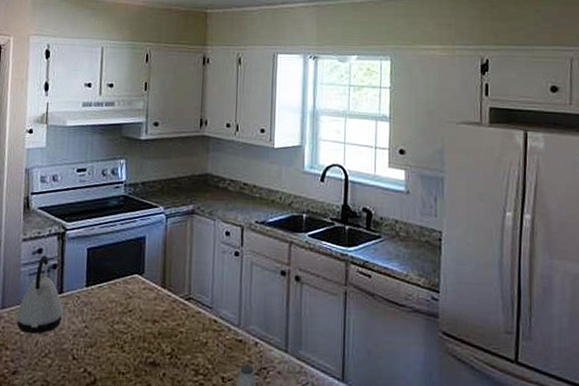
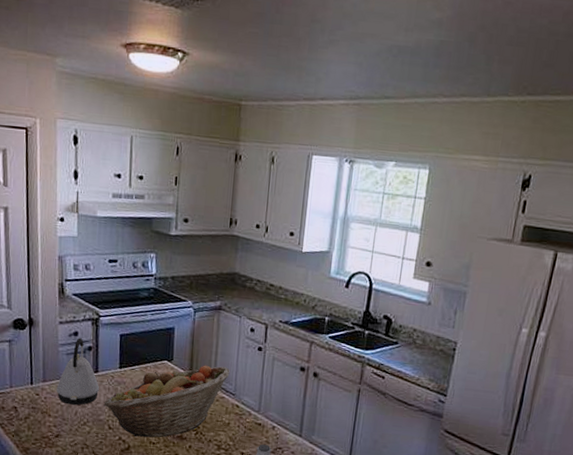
fruit basket: none [68,276,206,367] -> present [103,365,230,438]

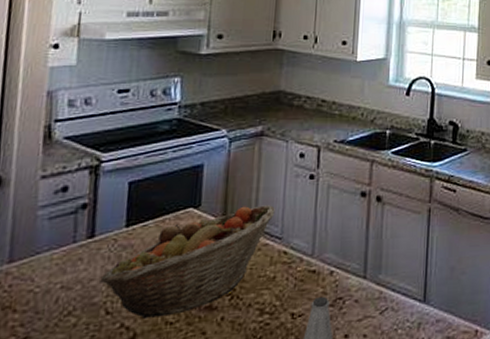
kettle: present [56,338,100,406] -> none [28,194,96,290]

